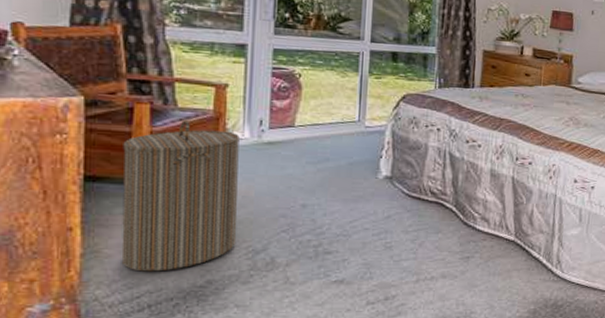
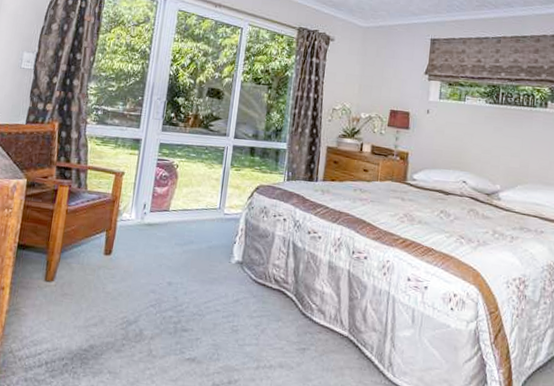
laundry hamper: present [121,119,240,272] -> none [33,200,128,333]

